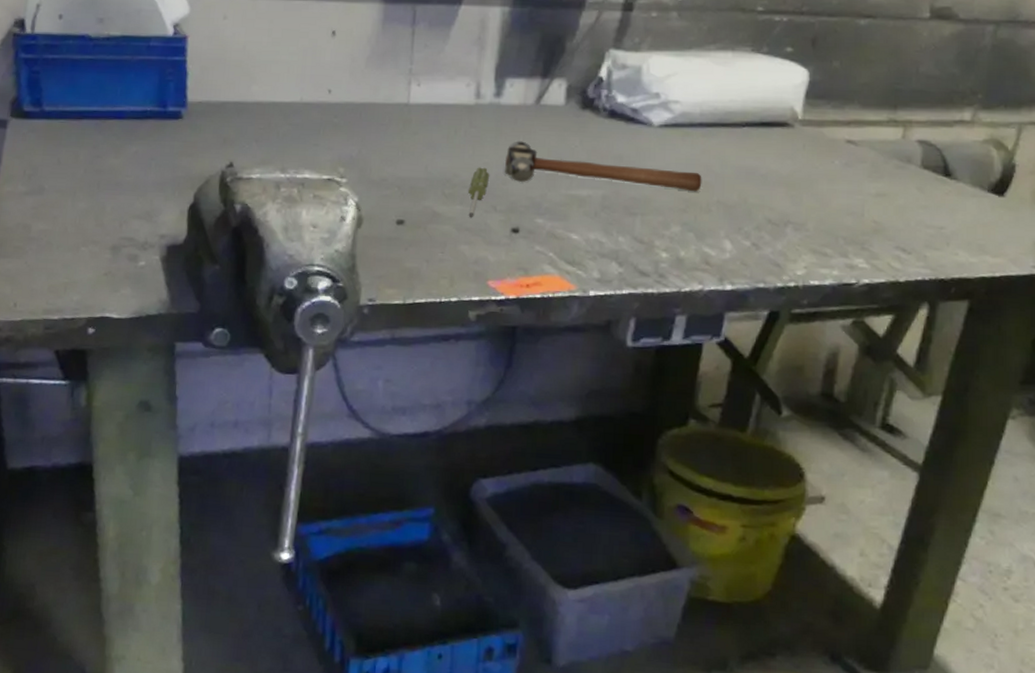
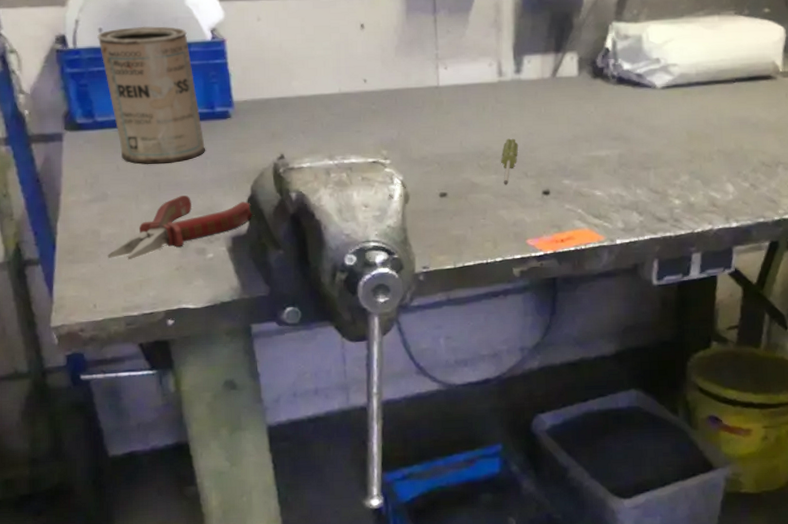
pliers: none [35,197,194,259] -> present [107,195,254,259]
paint can: none [56,15,152,162] -> present [97,26,205,165]
hammer: present [504,141,702,192] -> none [530,111,703,149]

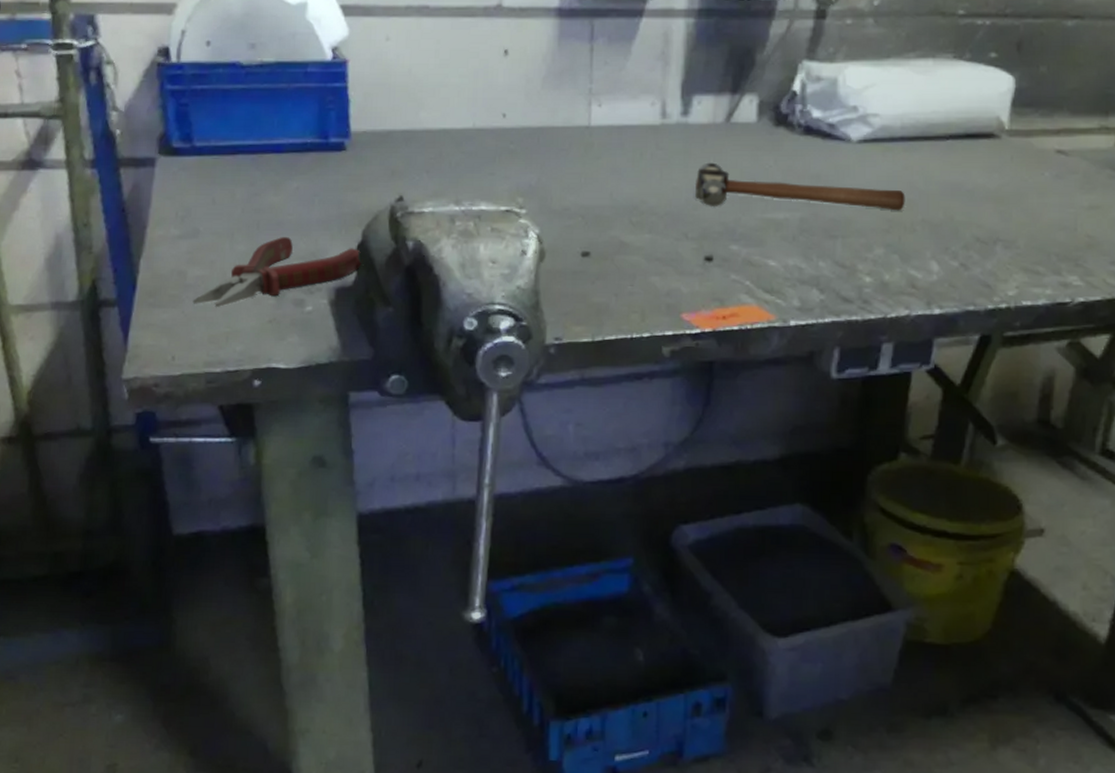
paint can: present [97,26,205,165] -> none [204,40,314,200]
screwdriver: present [501,138,519,185] -> none [657,192,680,247]
hammer: none [530,111,703,149] -> present [694,162,905,211]

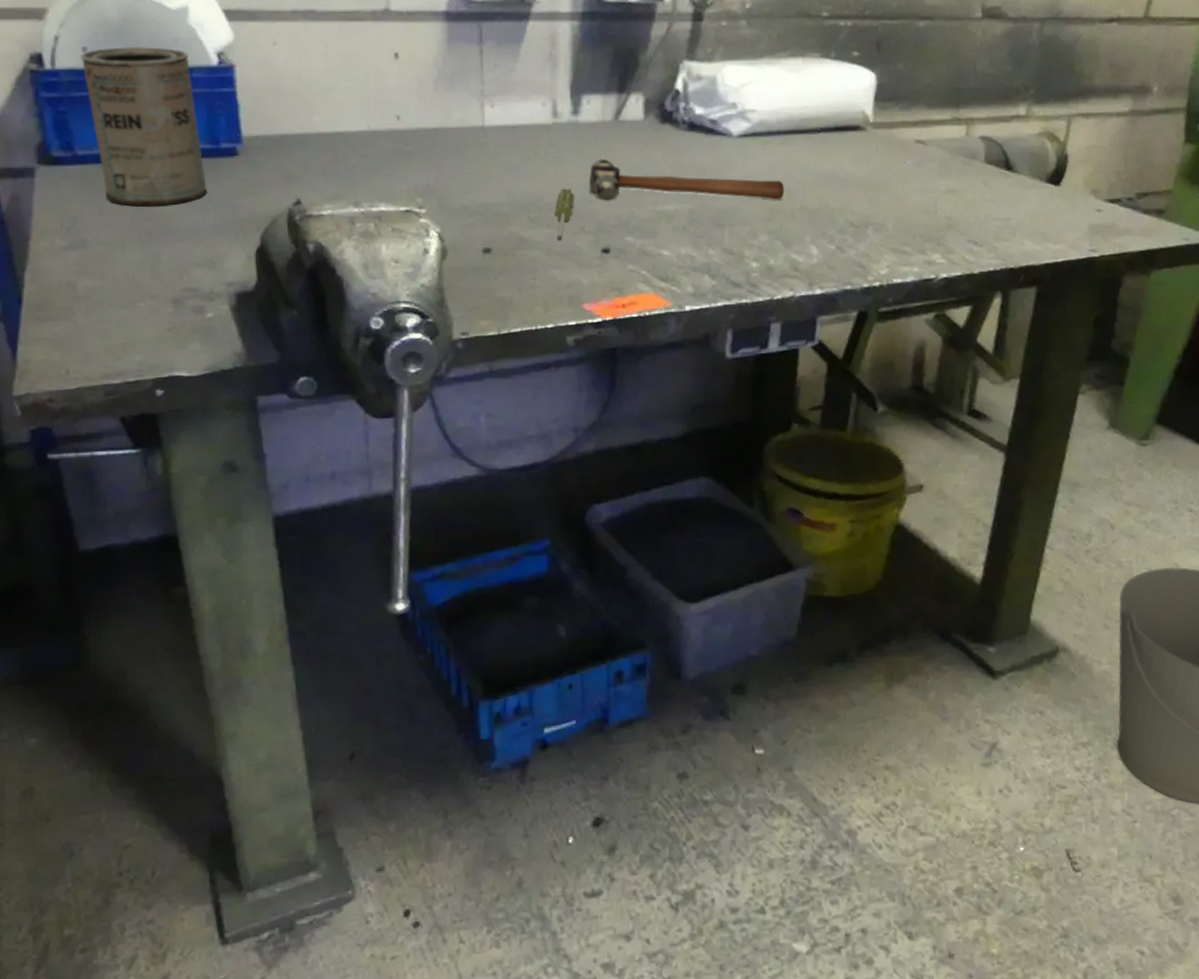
pliers: present [193,237,363,307] -> none [85,244,263,318]
paint can: none [204,40,314,200] -> present [80,46,207,208]
screwdriver: none [657,192,680,247] -> present [554,188,575,242]

